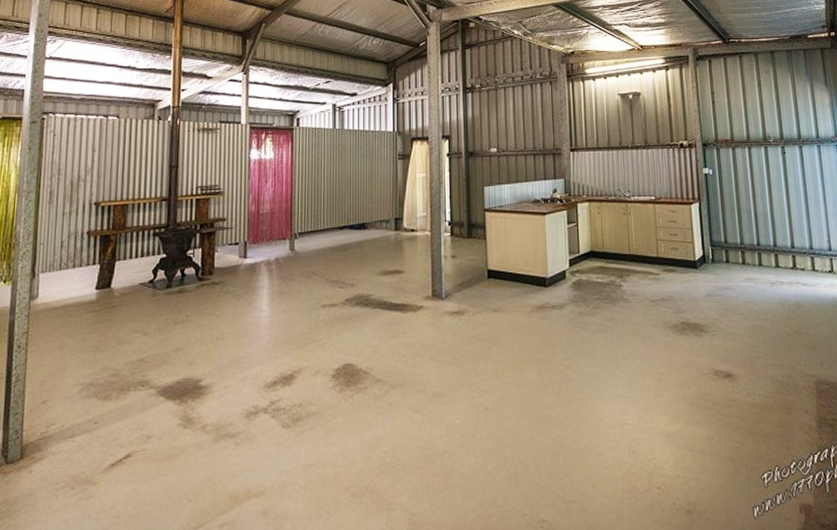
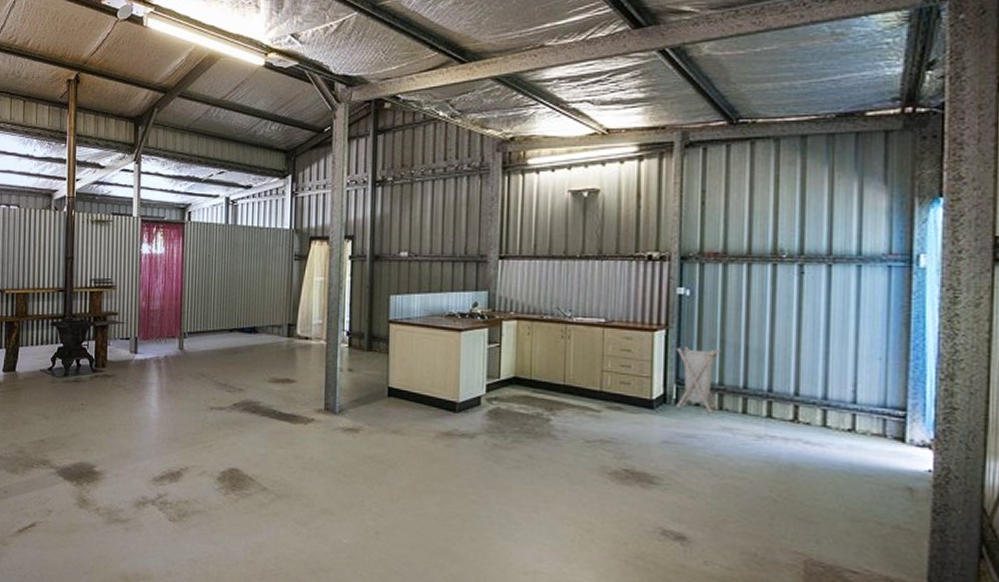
laundry hamper: none [708,214,743,268] -> present [675,346,721,414]

